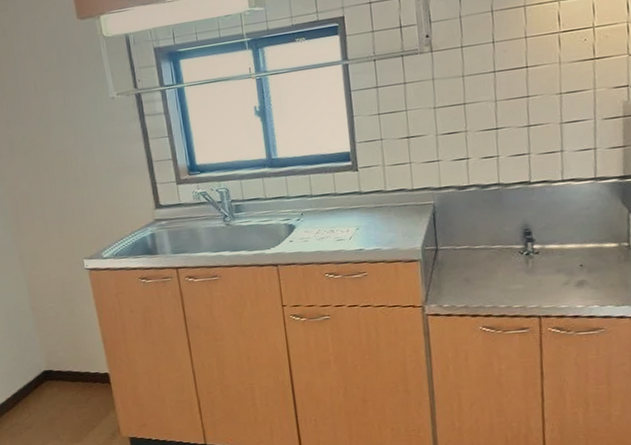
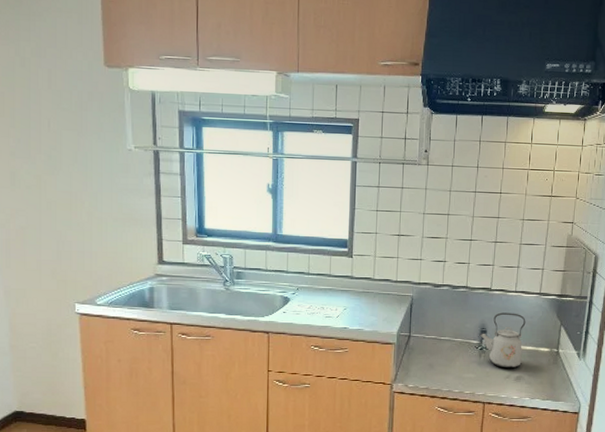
kettle: none [522,206,582,273] -> present [479,312,526,369]

